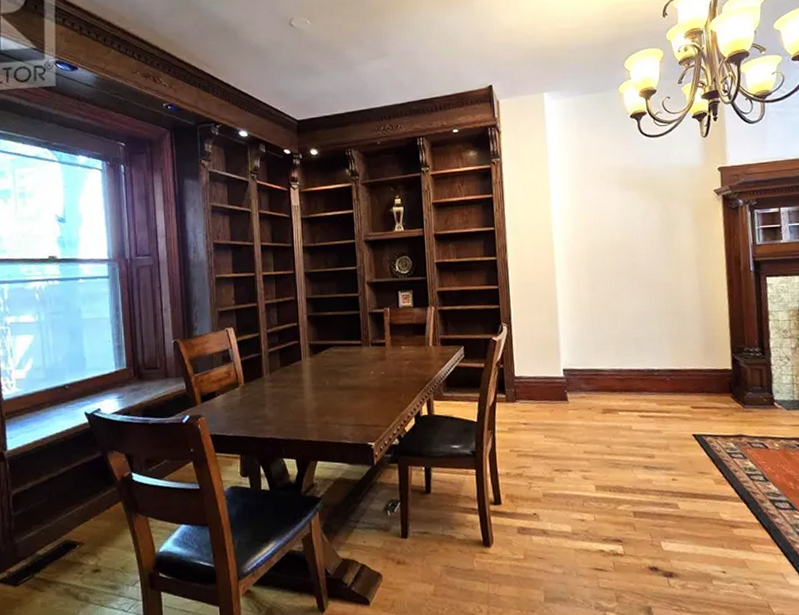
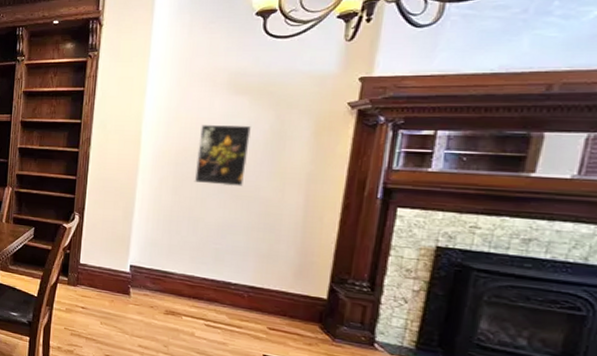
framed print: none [603,217,648,278] -> present [194,124,251,187]

